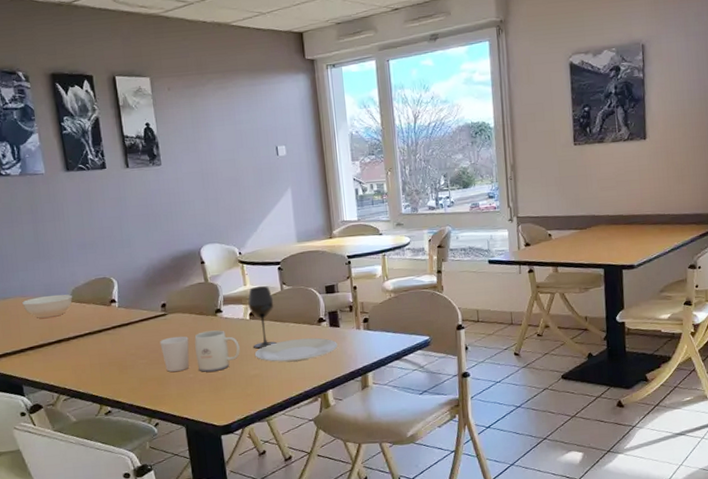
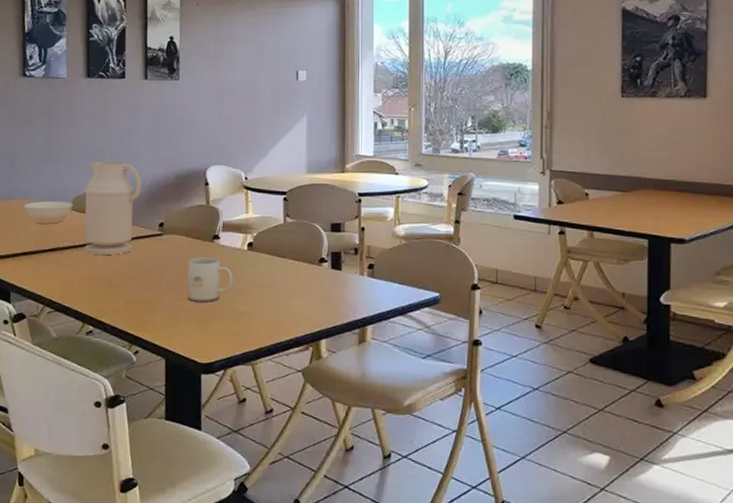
water jug: none [80,250,139,341] -> present [84,160,142,255]
dixie cup: present [160,336,190,372] -> none [152,259,182,298]
wineglass: present [248,286,277,349] -> none [248,216,275,283]
plate: present [254,338,338,362] -> none [247,278,337,303]

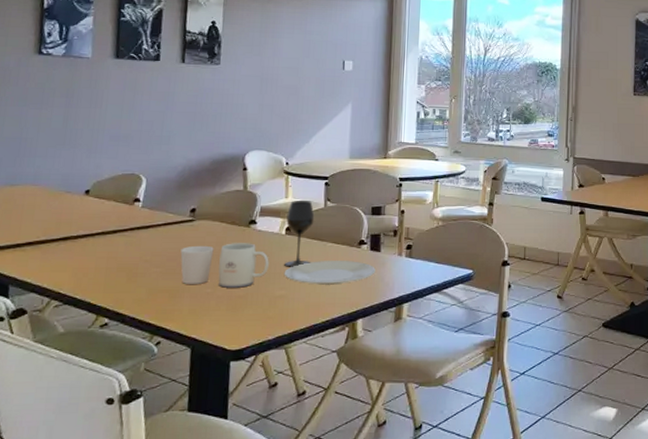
bowl: present [24,201,74,224] -> none [31,186,93,211]
water jug: present [84,160,142,255] -> none [102,144,173,242]
dixie cup: none [152,259,182,298] -> present [180,245,214,285]
plate: none [247,278,337,303] -> present [284,261,375,285]
wineglass: none [248,216,275,283] -> present [284,201,315,267]

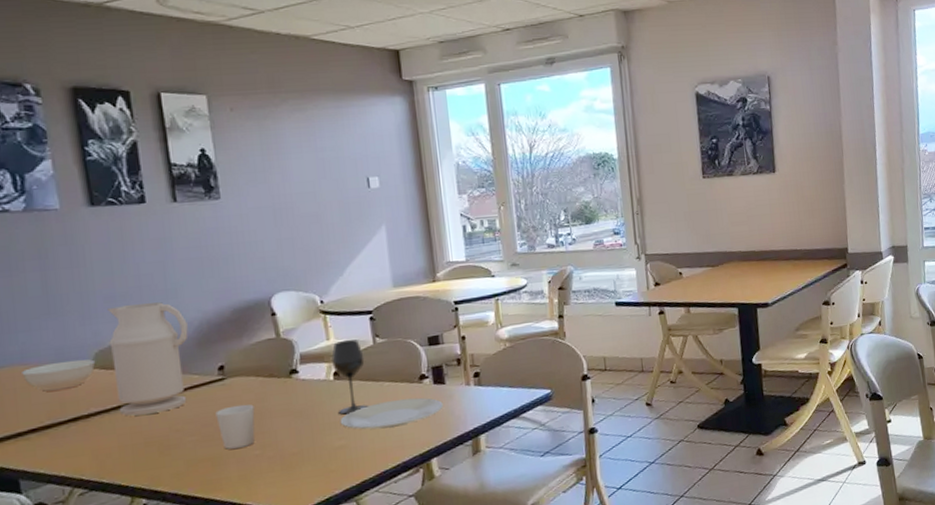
bowl: none [31,186,93,211] -> present [22,359,96,392]
water jug: none [102,144,173,242] -> present [107,302,189,417]
mug: present [218,243,269,288] -> none [262,394,322,447]

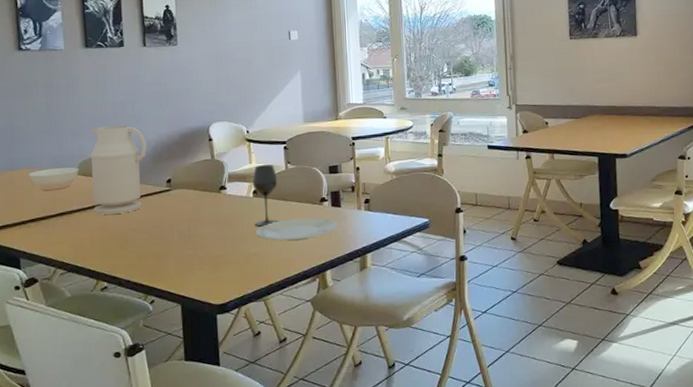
dixie cup: present [215,404,255,450] -> none [162,212,191,249]

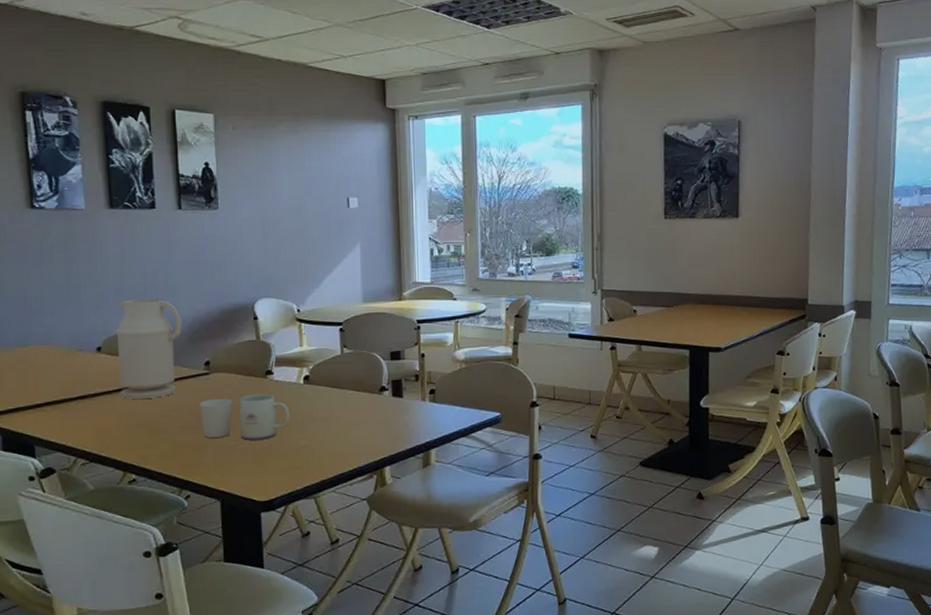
bowl: present [28,167,80,190] -> none [44,344,104,370]
dixie cup: none [162,212,191,249] -> present [199,398,233,439]
mug: none [197,207,241,249] -> present [239,394,290,440]
wineglass: present [252,165,278,227] -> none [303,348,332,417]
plate: present [255,217,338,241] -> none [306,408,399,434]

